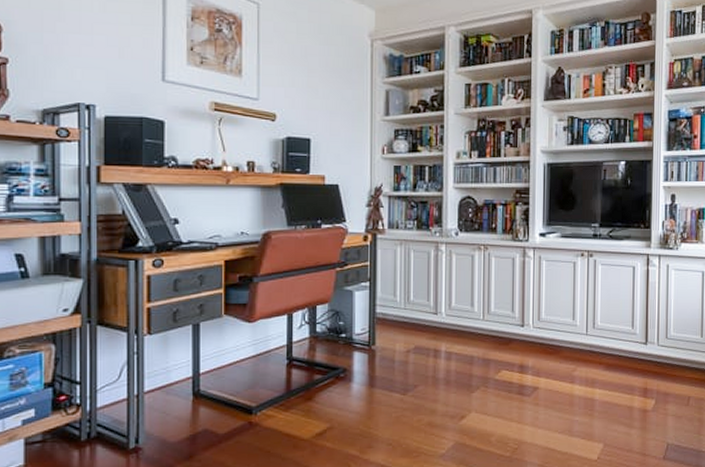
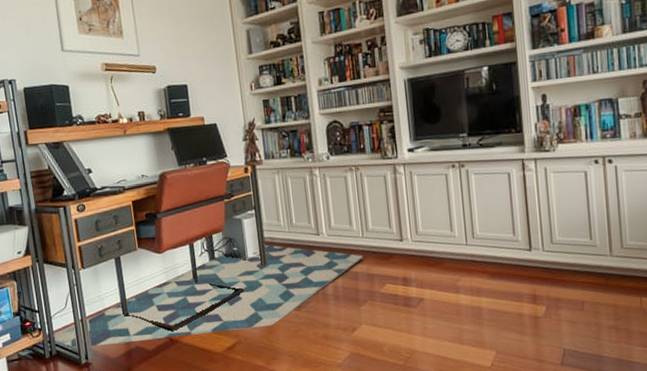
rug: none [42,321,481,441] -> present [18,244,363,359]

